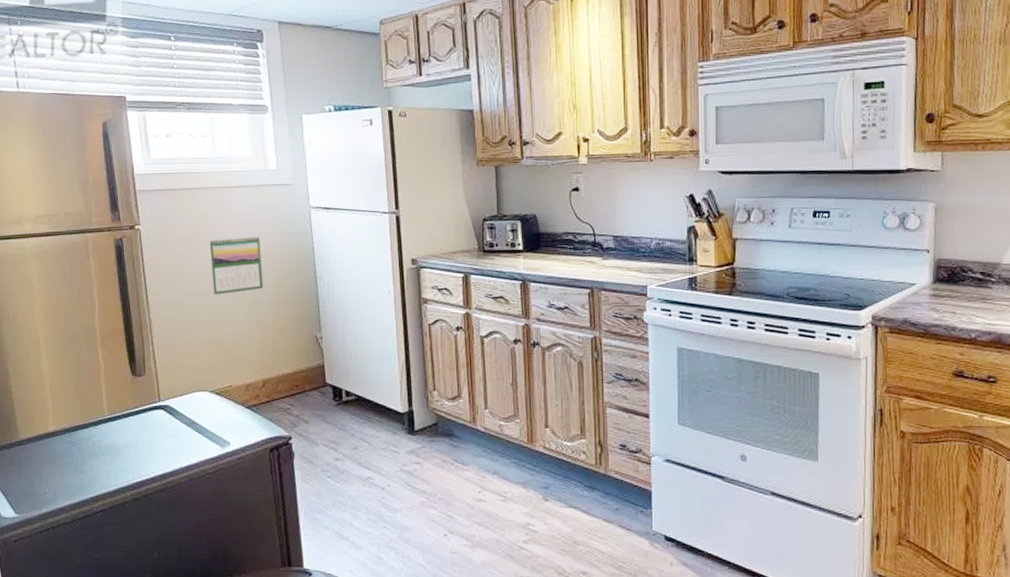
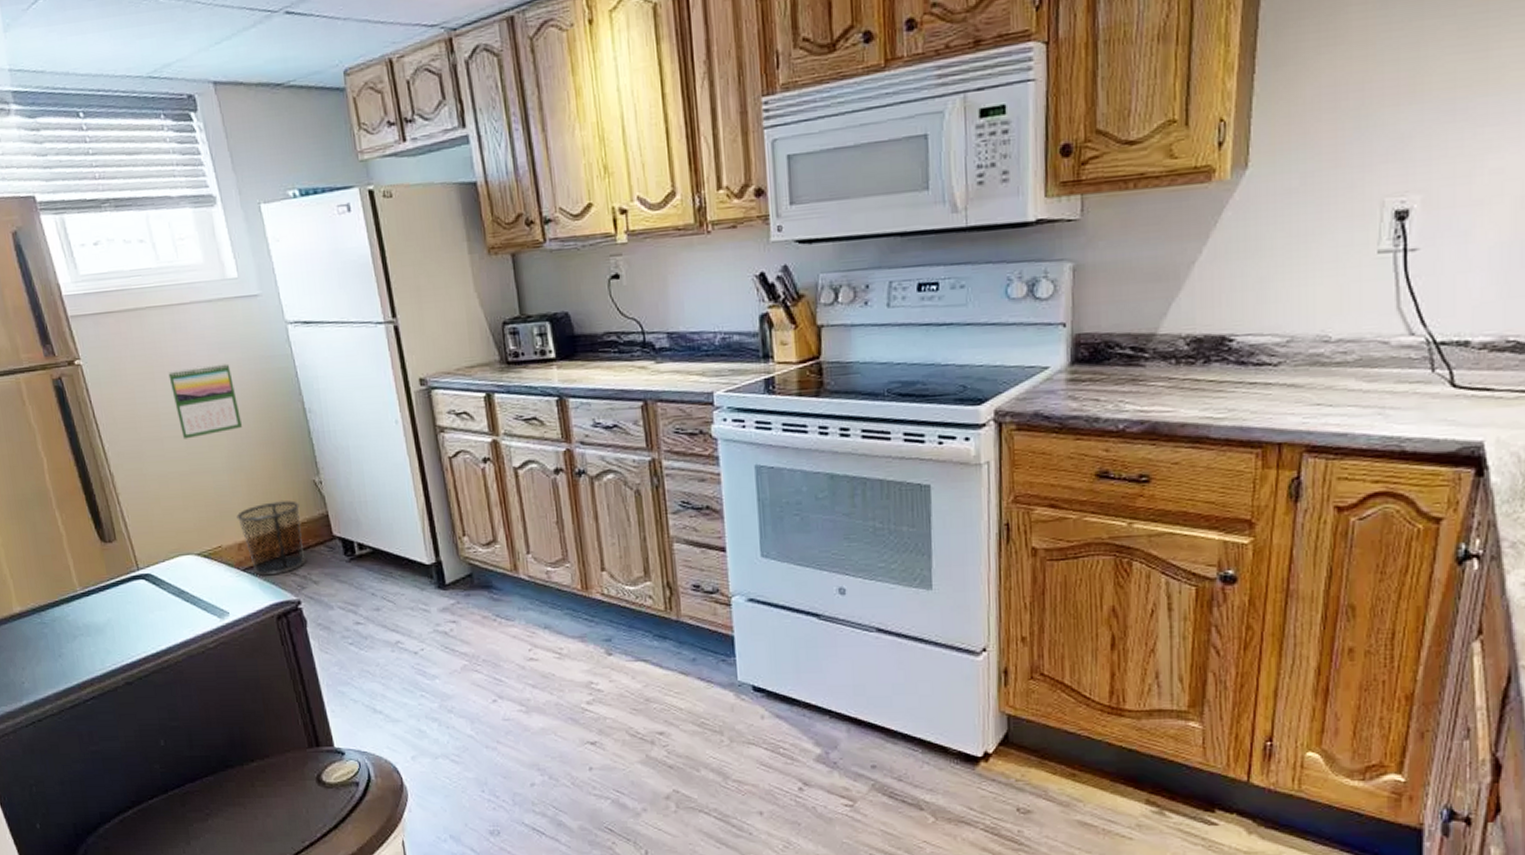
waste bin: none [248,351,301,414] -> present [236,500,306,576]

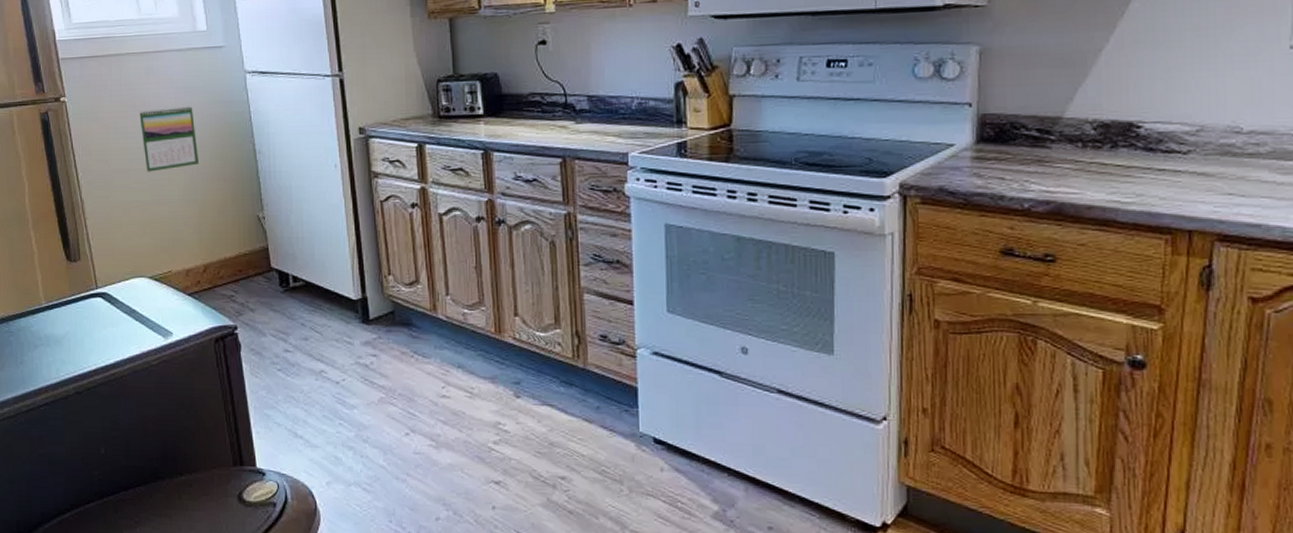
waste bin: present [236,500,306,576] -> none [187,233,245,301]

